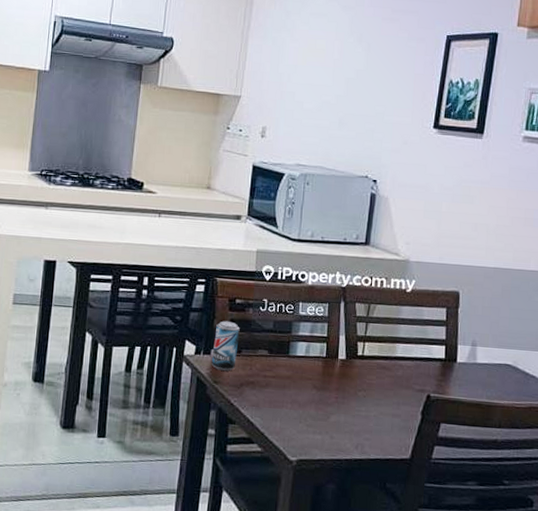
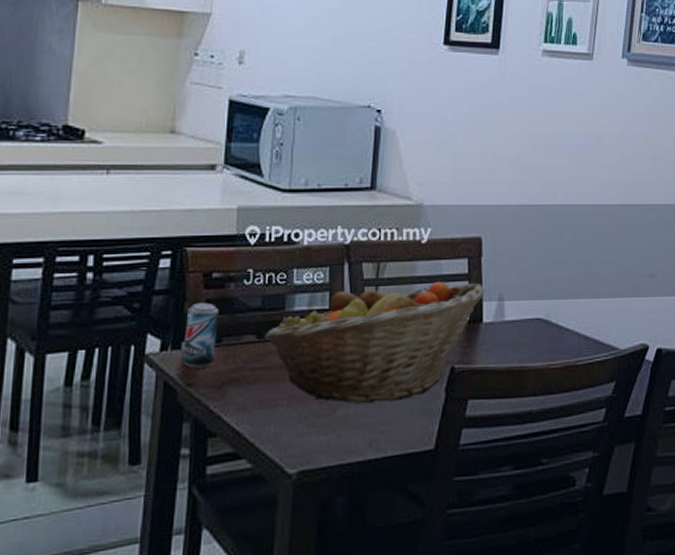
fruit basket: none [274,319,461,416] -> present [264,282,485,403]

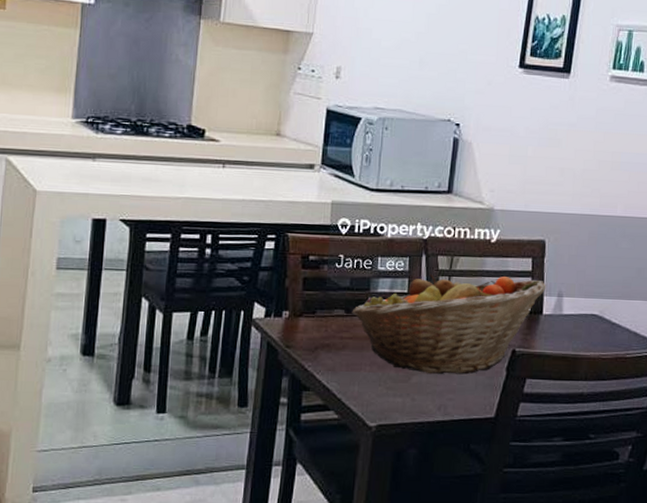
beer can: present [182,302,219,369] -> none [283,279,314,334]

